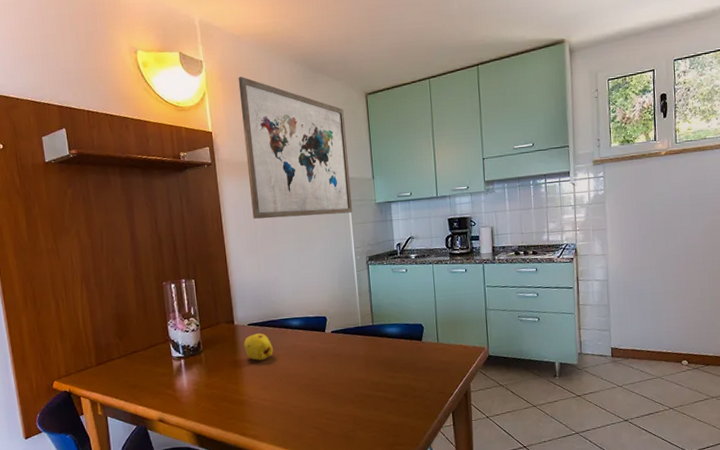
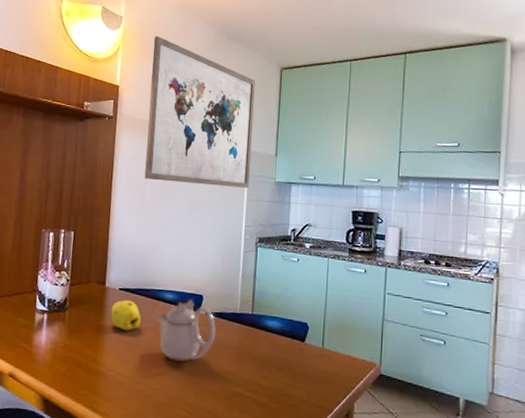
teapot: none [286,321,343,380] -> present [155,299,217,363]

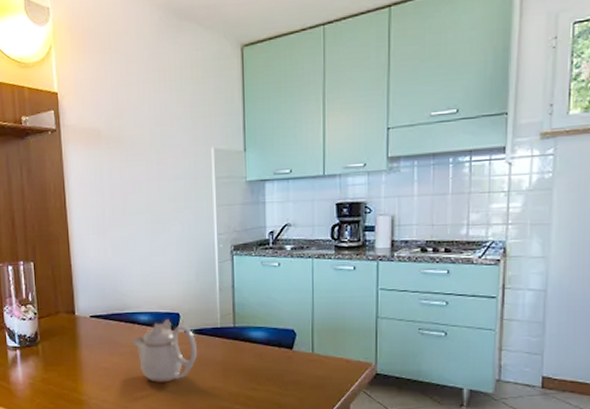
fruit: present [111,300,141,331] -> none [84,327,117,358]
wall art: present [144,36,255,188] -> none [89,26,218,196]

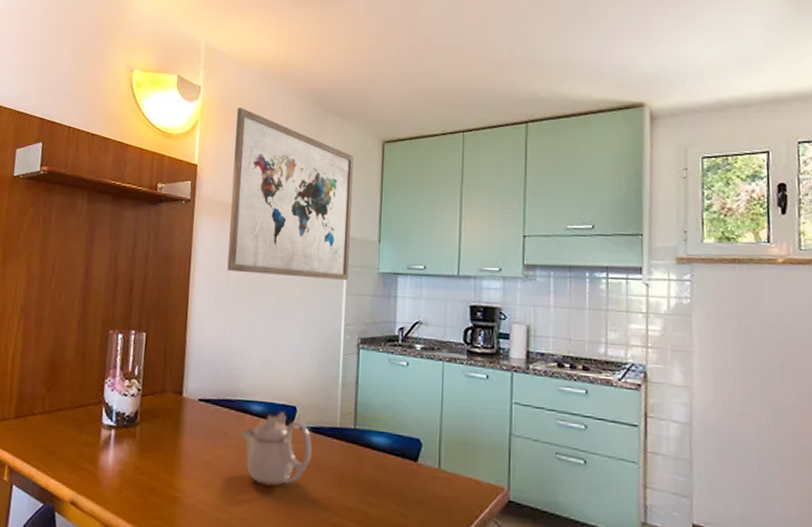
wall art: none [89,26,218,196] -> present [227,108,354,280]

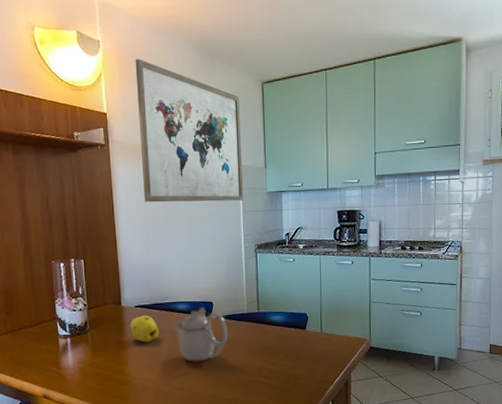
fruit: none [189,412,224,450] -> present [130,315,159,343]

